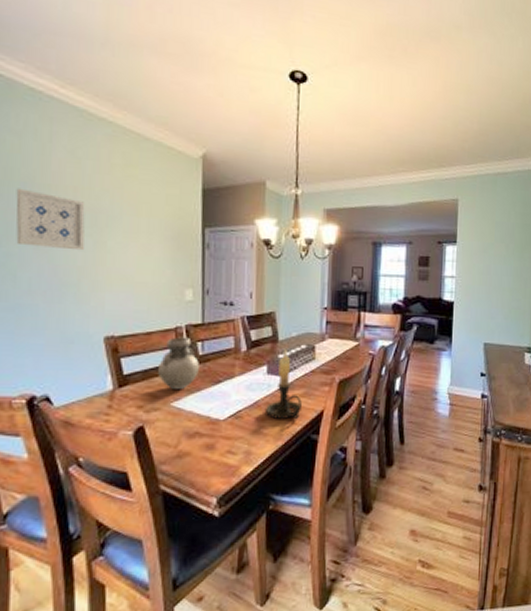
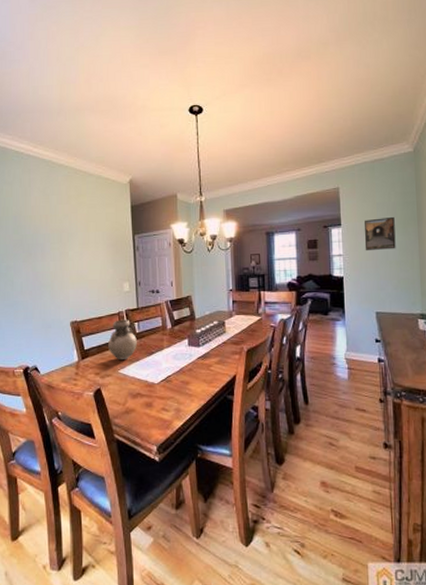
wall art: present [16,188,85,251] -> none [11,220,54,261]
candle holder: present [264,348,302,419] -> none [188,325,218,382]
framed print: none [479,238,512,275] -> present [364,216,396,251]

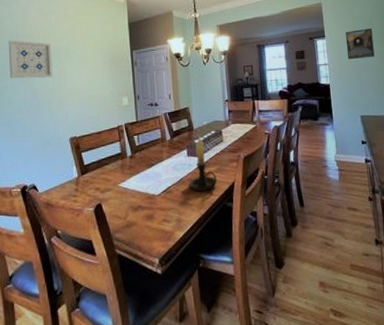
wall art: none [11,220,54,261] -> present [8,40,52,79]
vase: present [108,319,137,359] -> none [108,133,137,173]
candle holder: none [188,325,218,382] -> present [188,135,217,192]

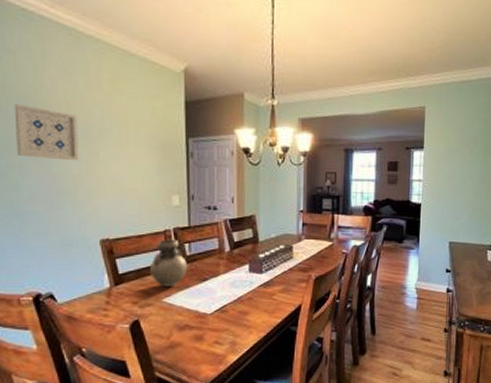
vase: none [108,133,137,173] -> present [150,239,187,286]
candle holder: present [188,135,217,192] -> none [247,249,281,313]
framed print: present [345,28,375,60] -> none [445,143,476,178]

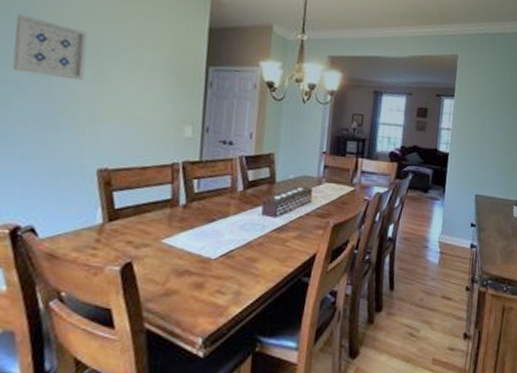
vase: present [150,239,187,286] -> none [151,173,194,226]

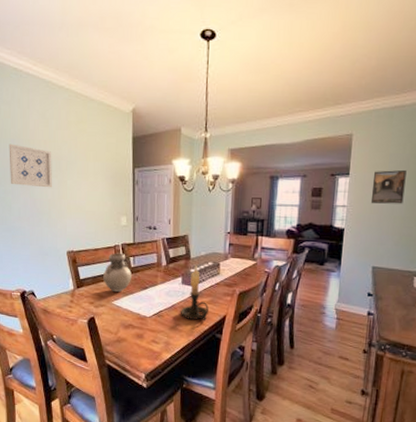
vase: none [151,173,194,226] -> present [103,253,132,292]
candle holder: none [257,190,295,261] -> present [180,264,209,320]
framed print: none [474,95,507,131] -> present [370,169,407,204]

